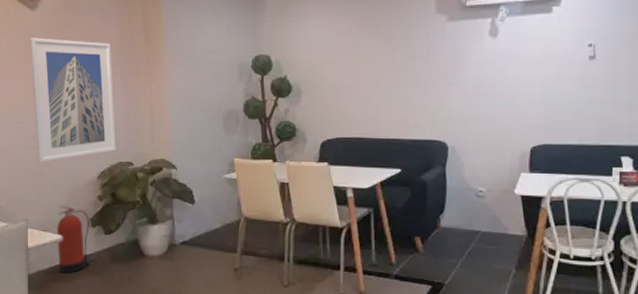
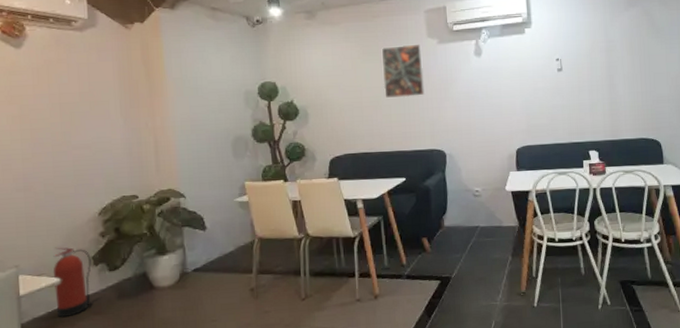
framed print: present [30,38,116,163] -> none [15,76,118,205]
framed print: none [383,20,430,80] -> present [381,44,426,98]

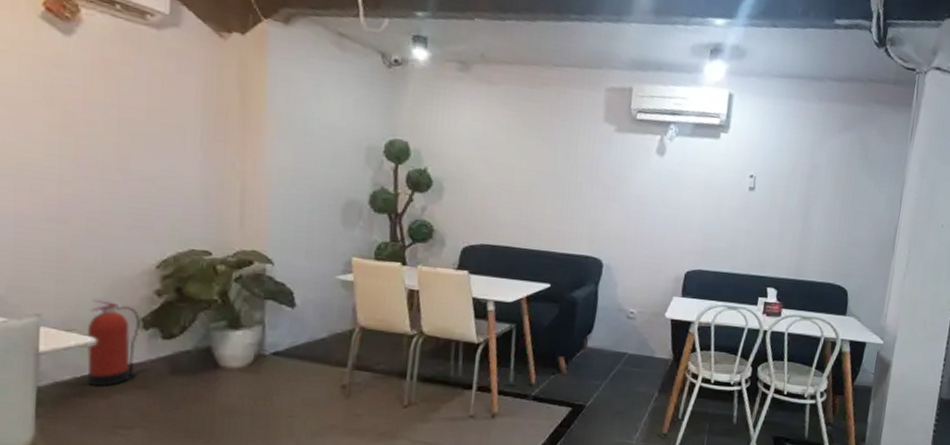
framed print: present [381,44,426,98] -> none [541,124,596,191]

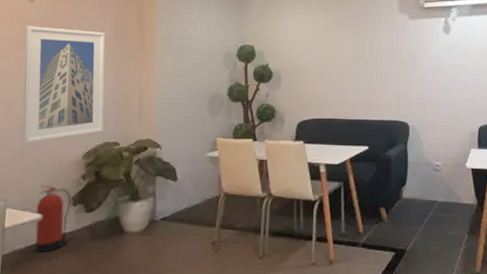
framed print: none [59,72,189,242] -> present [23,26,105,144]

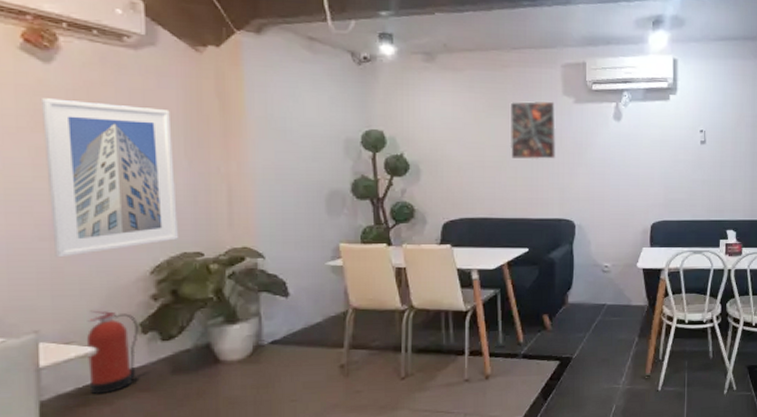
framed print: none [353,18,394,69] -> present [509,101,557,160]

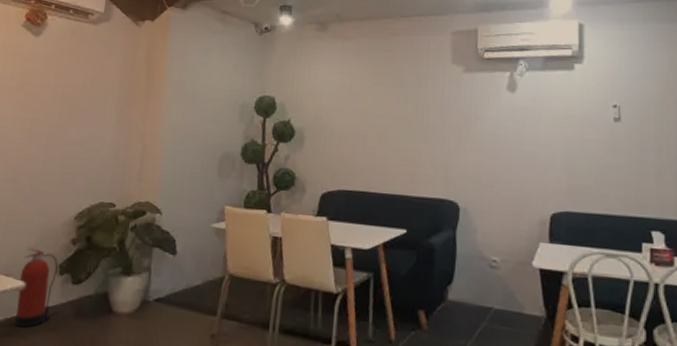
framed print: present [42,98,178,258] -> none [13,64,111,198]
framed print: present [509,101,557,160] -> none [393,69,444,132]

